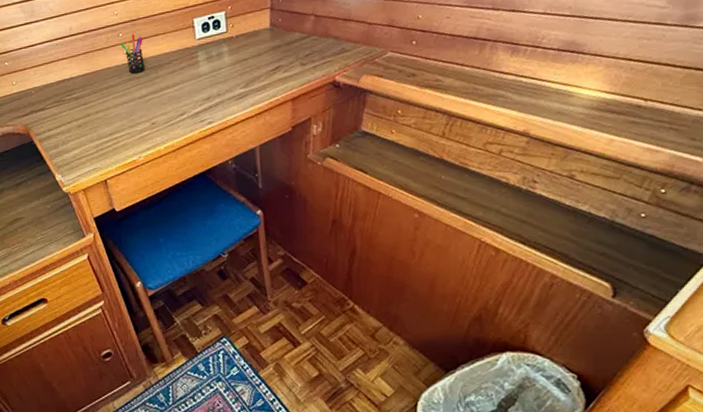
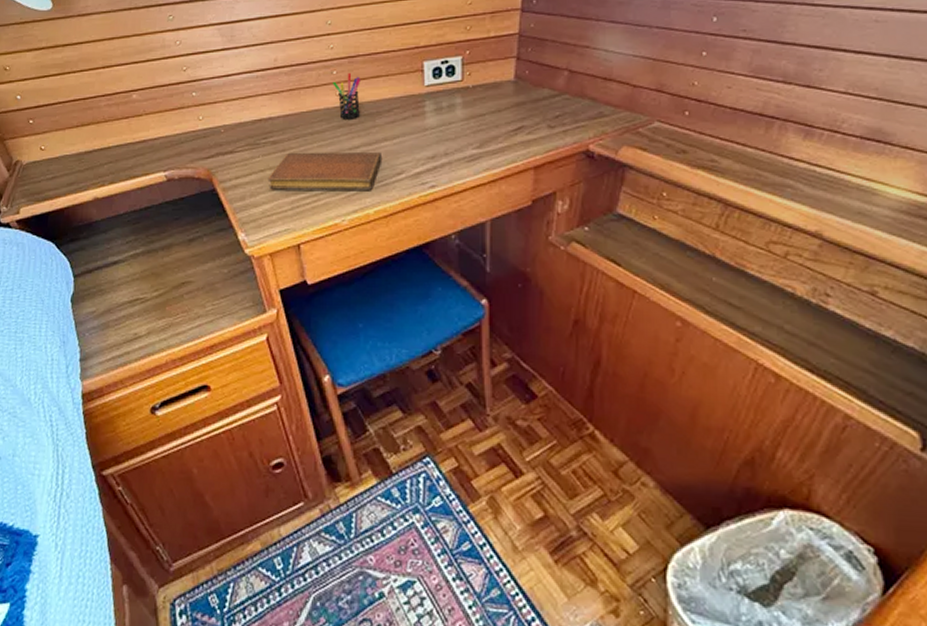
notebook: none [75,98,167,138] -> present [267,151,383,190]

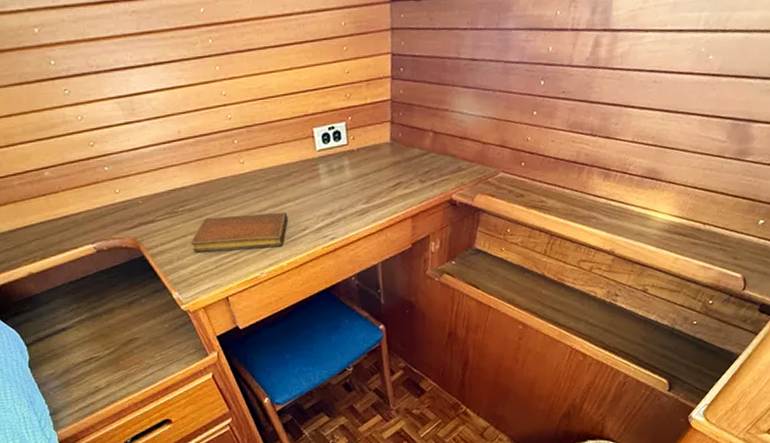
pen holder: present [333,73,361,119] -> none [235,142,264,185]

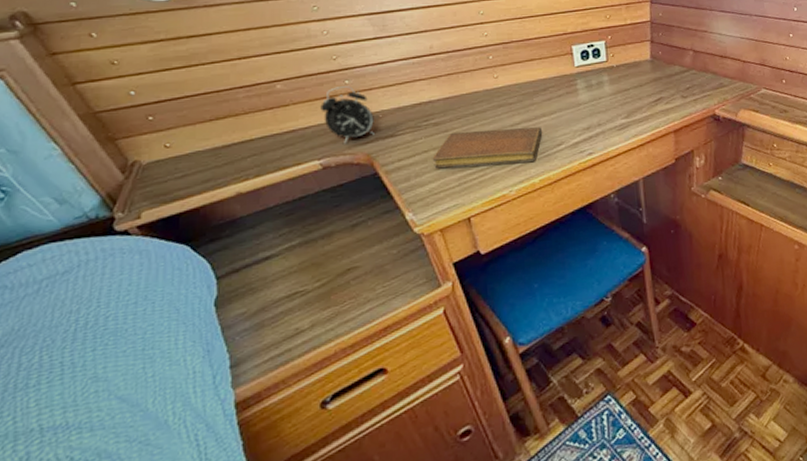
alarm clock: none [86,173,137,229] -> present [321,86,374,144]

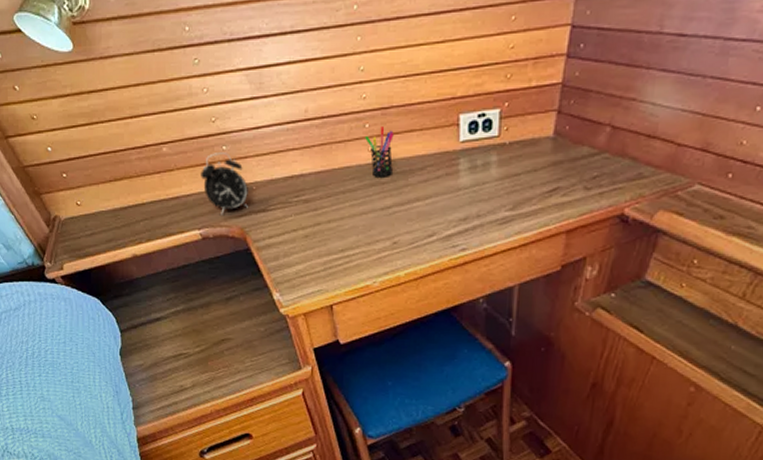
notebook: present [432,127,543,169] -> none [300,211,415,252]
pen holder: none [490,58,518,99] -> present [365,127,394,177]

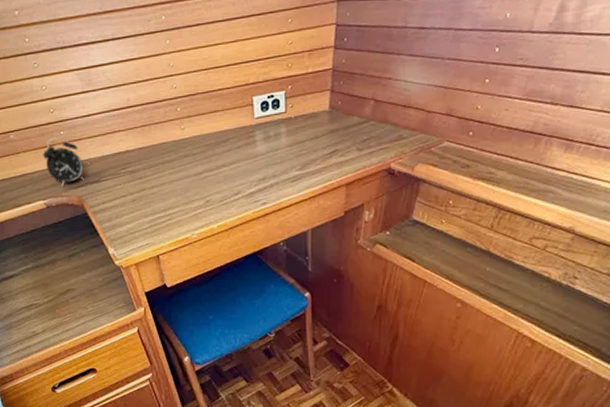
pen holder: present [365,127,394,177] -> none [178,109,202,150]

